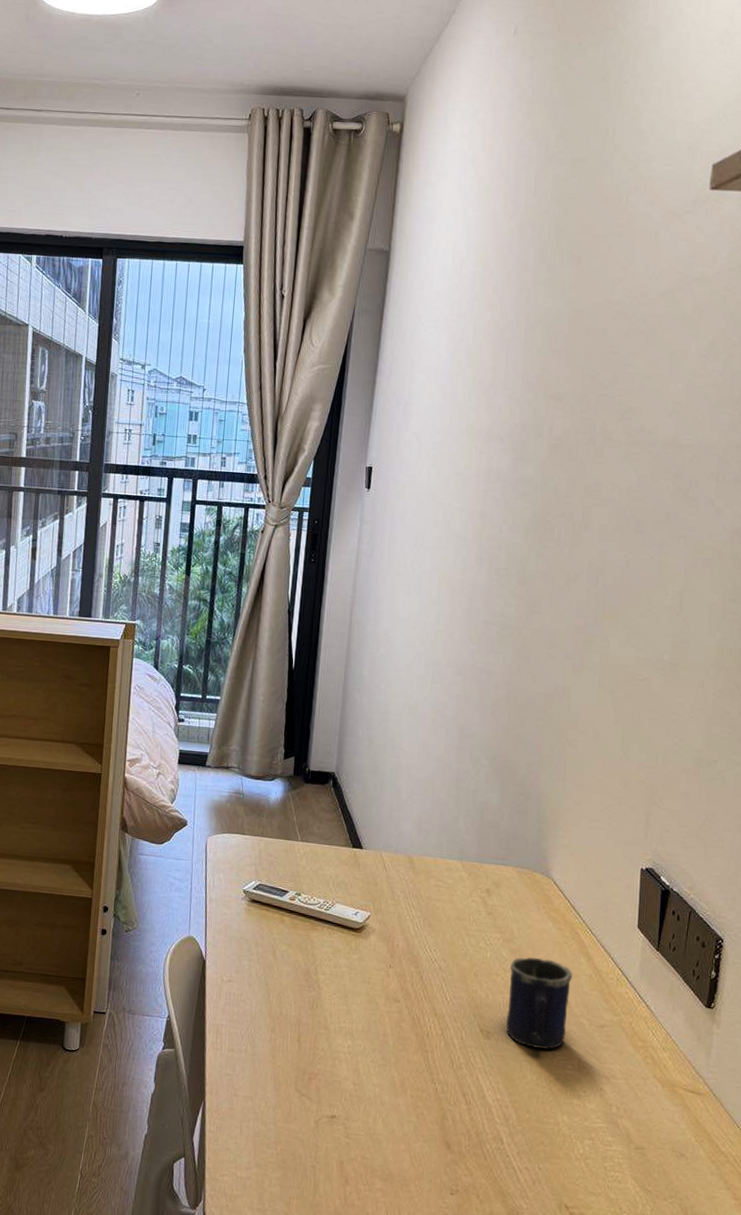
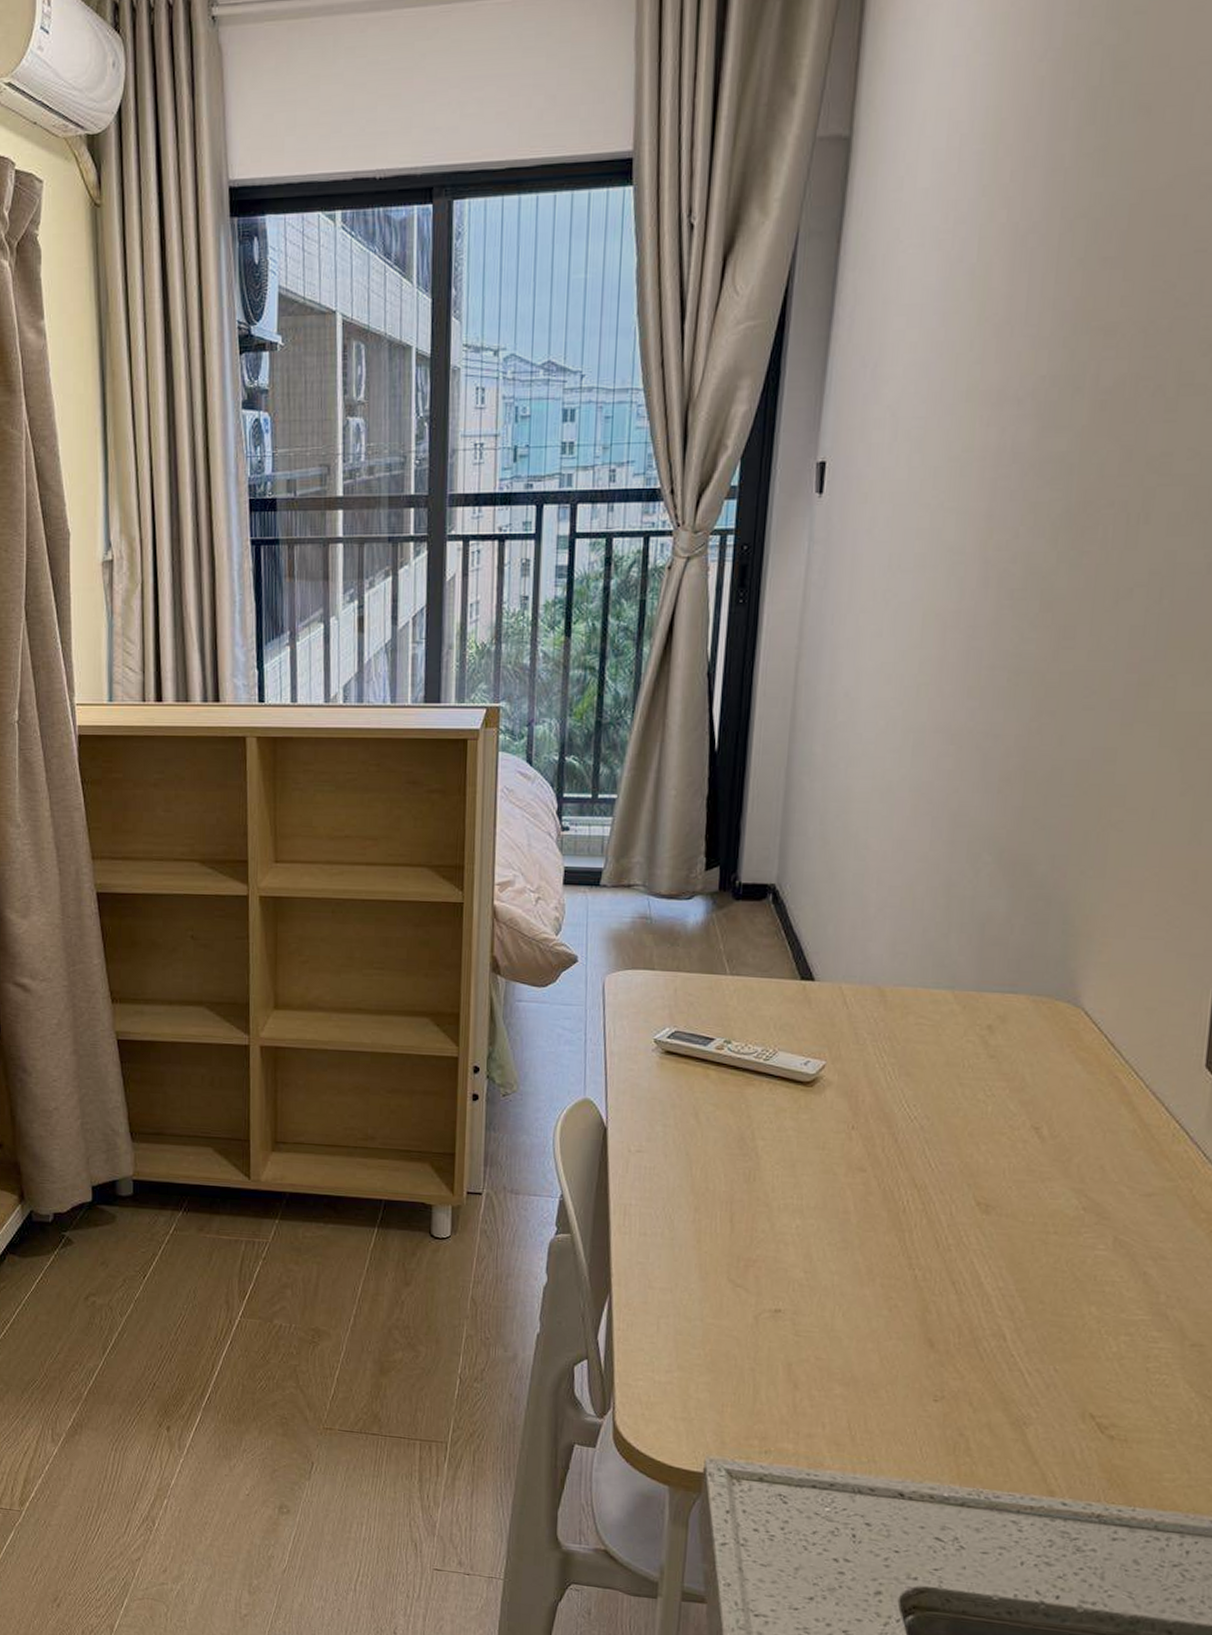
mug: present [505,957,573,1050] -> none [1012,1110,1109,1226]

